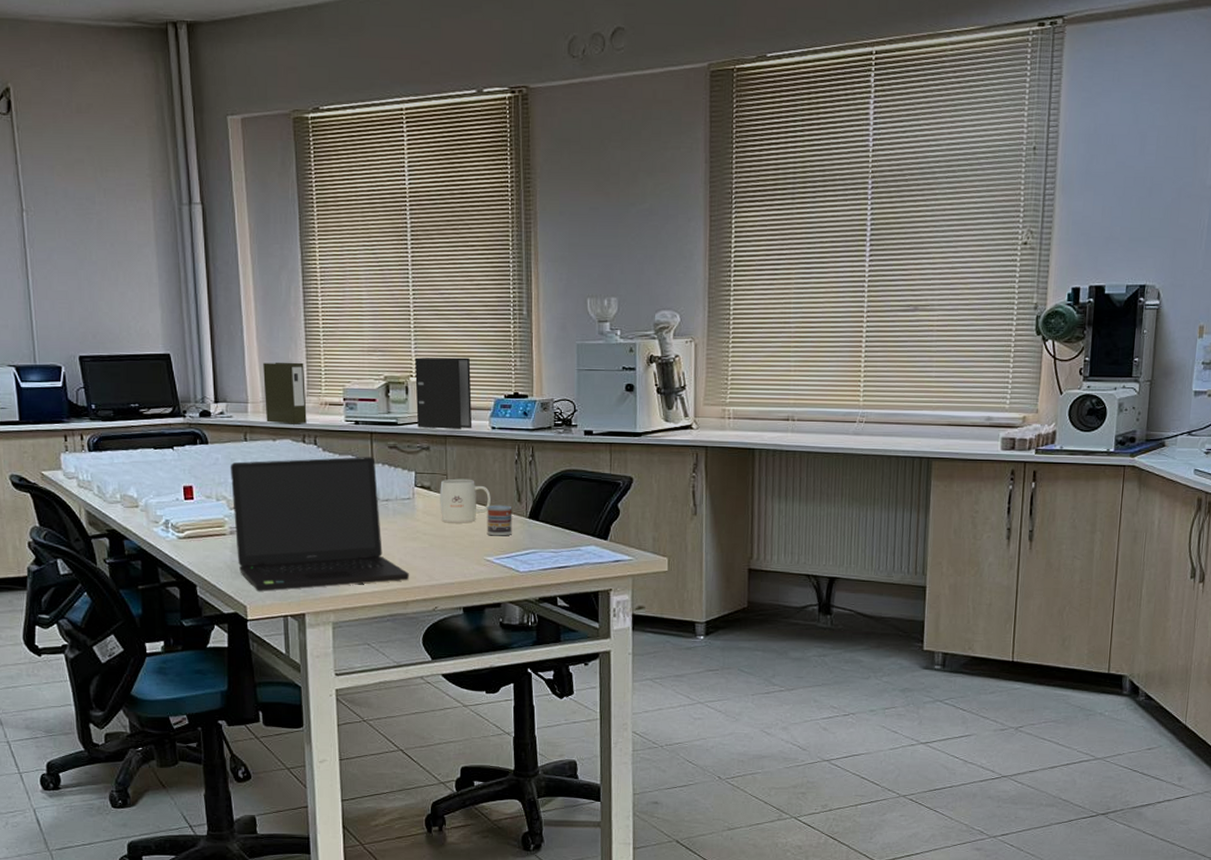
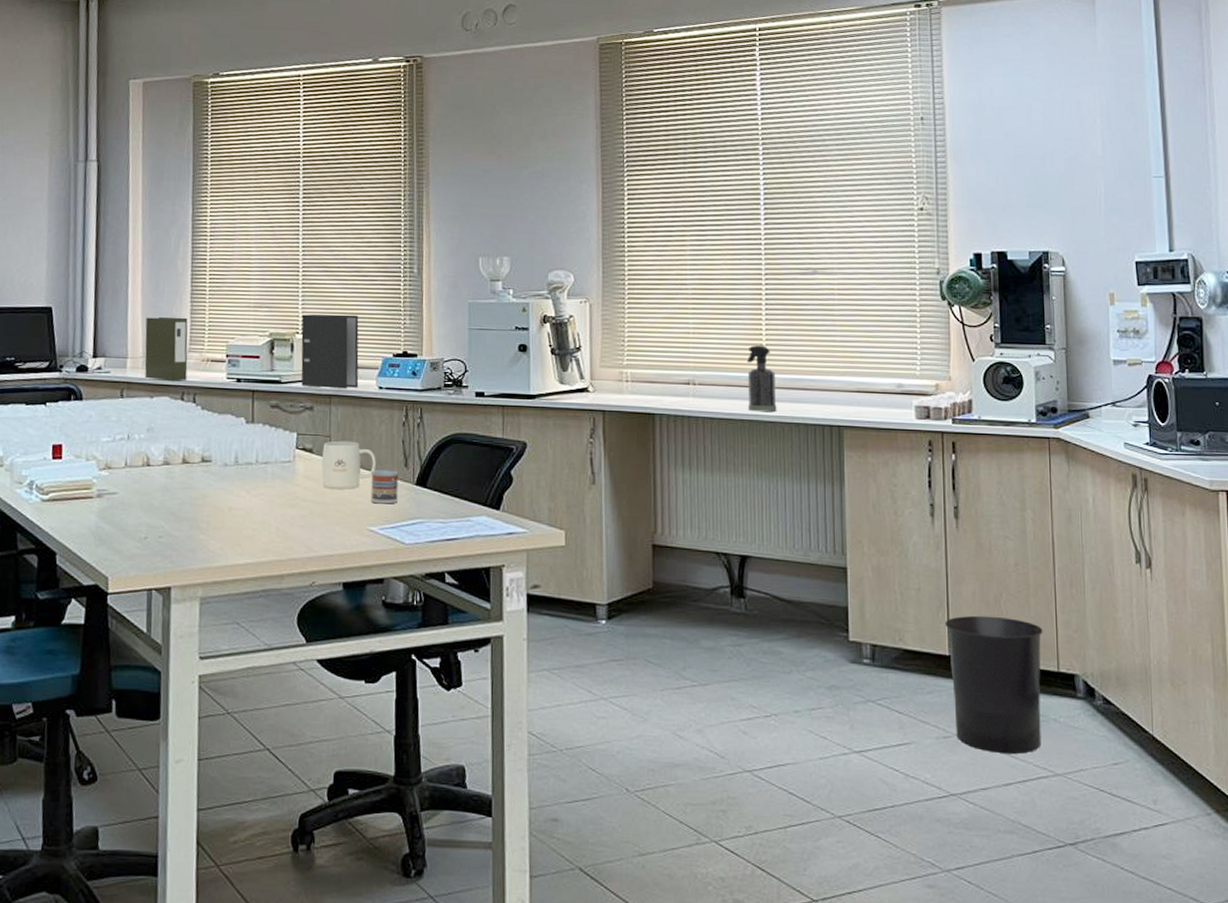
laptop: present [230,457,410,592] -> none [103,416,287,562]
spray bottle: none [843,382,871,446] -> present [746,345,777,413]
waste bin: none [1011,626,1099,742] -> present [945,615,1043,754]

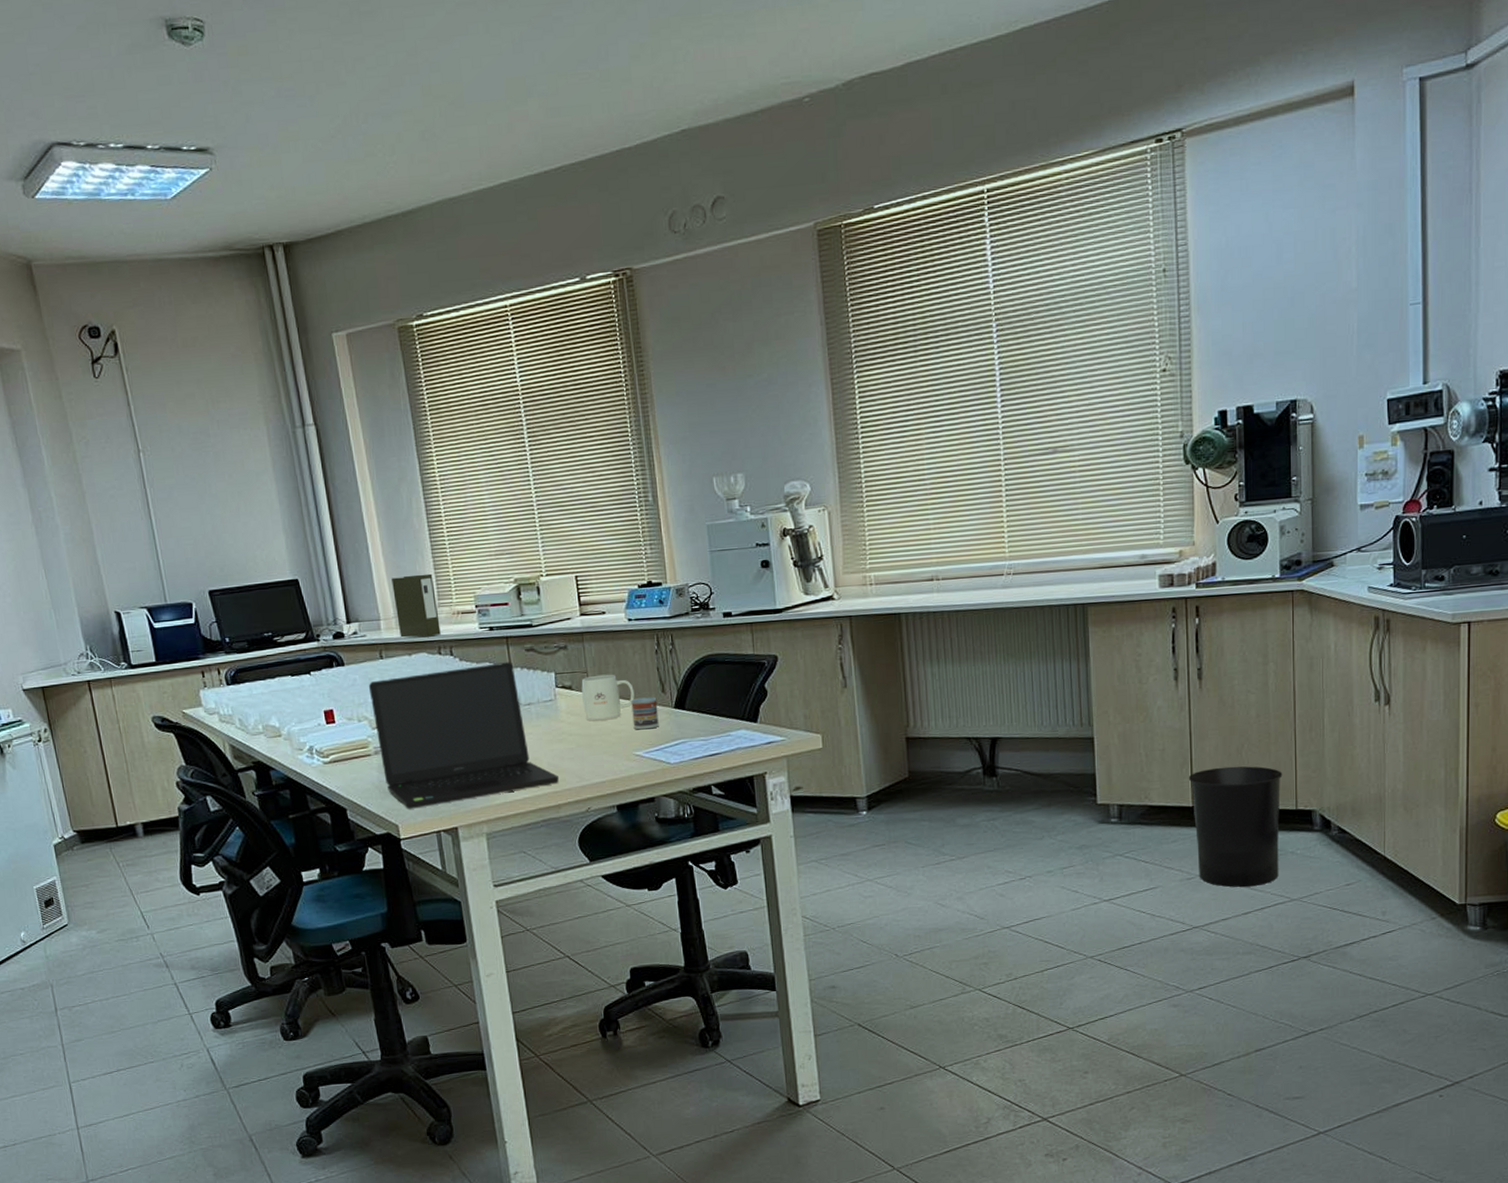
laptop: none [103,416,287,562] -> present [368,662,560,809]
binder: present [301,314,359,389] -> none [543,551,608,627]
spray bottle: present [746,345,777,413] -> none [989,533,1021,600]

